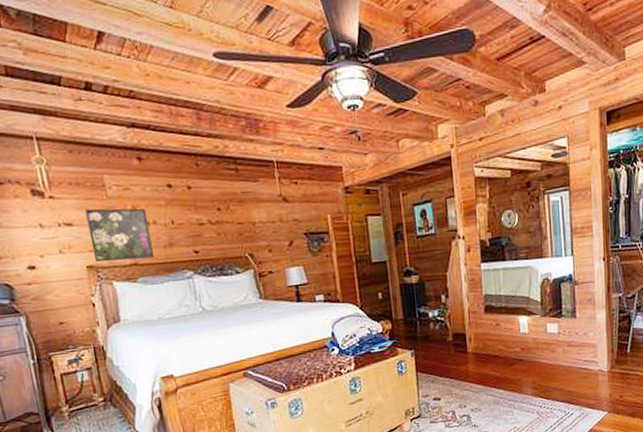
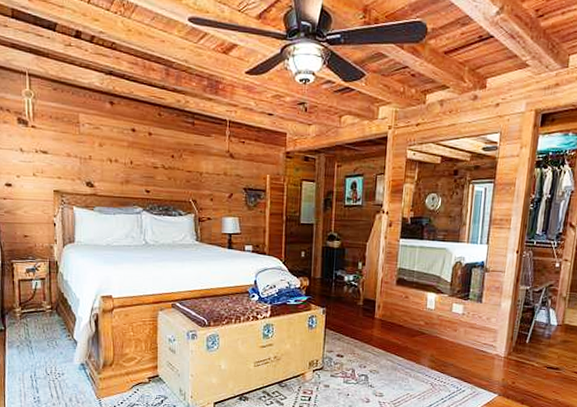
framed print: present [85,208,155,263] -> none [60,141,112,191]

